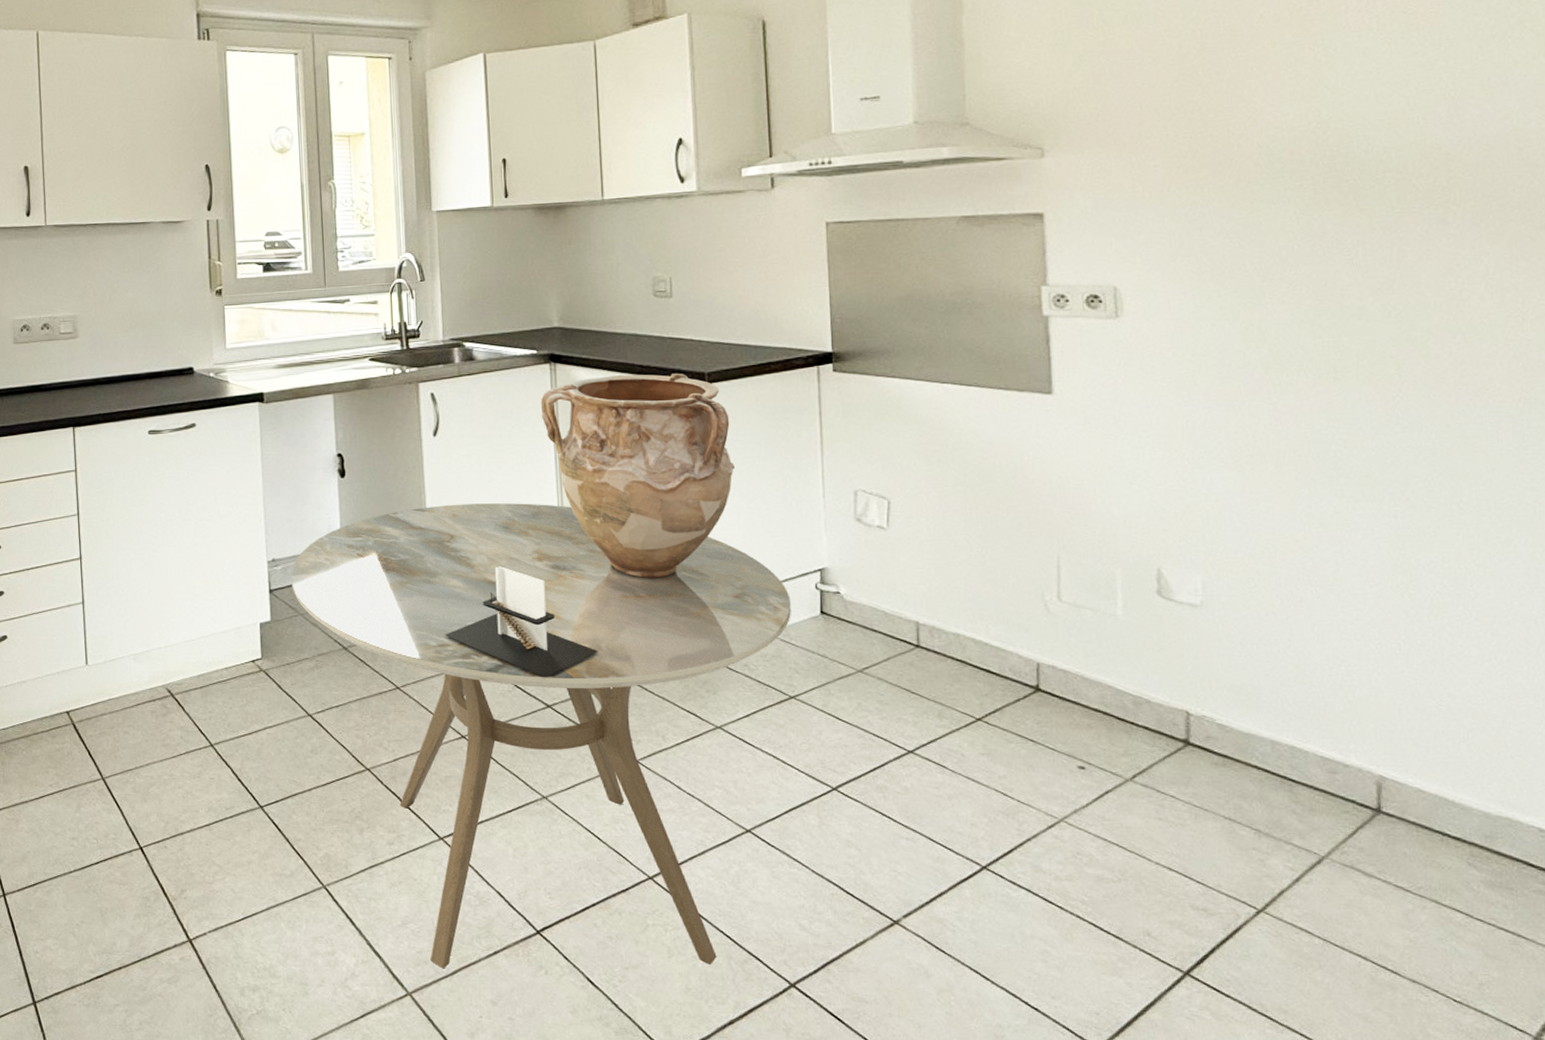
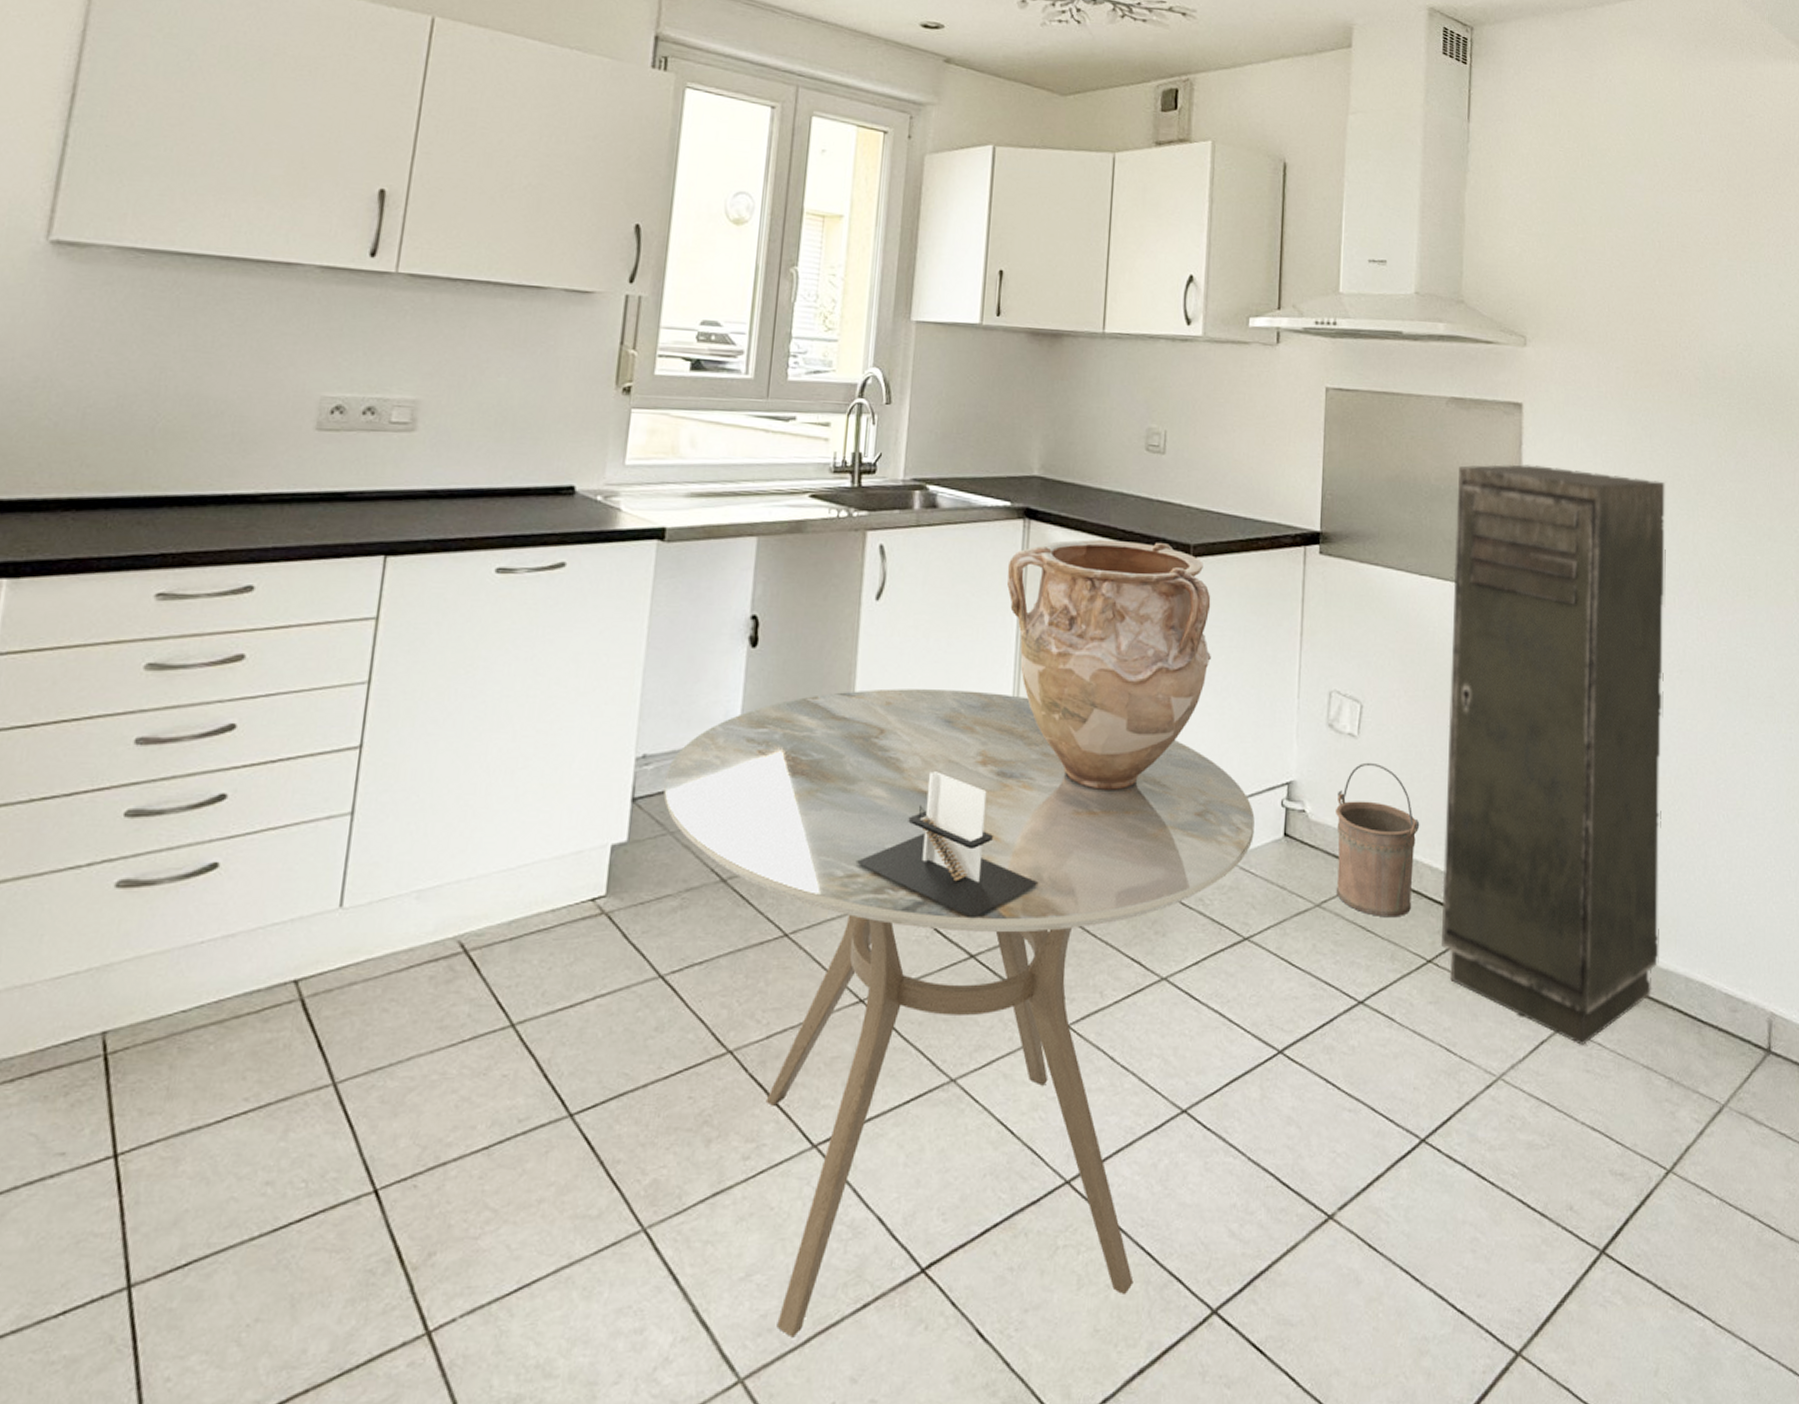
bucket: none [871,550,959,682] -> present [1336,762,1420,918]
storage cabinet: none [975,270,1238,796] -> present [1442,464,1666,1045]

